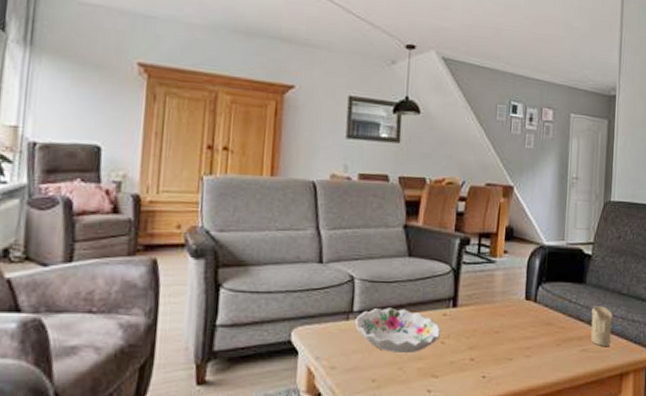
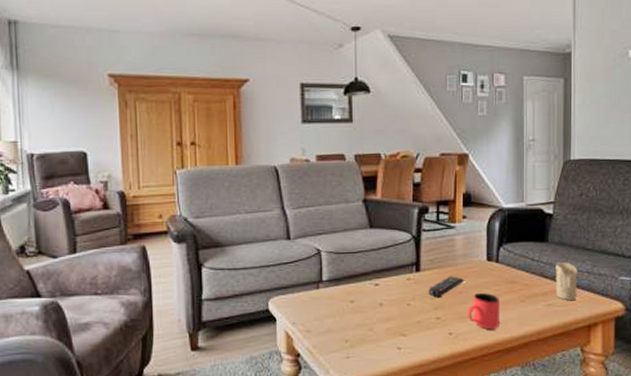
decorative bowl: present [355,307,442,354] -> none [325,275,407,316]
remote control: none [464,313,501,337] -> present [428,275,464,298]
cup: none [502,333,535,375] -> present [468,292,499,330]

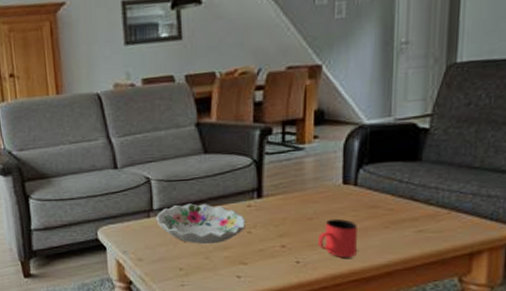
decorative bowl: none [325,275,407,316] -> present [156,203,247,245]
remote control: present [428,275,464,298] -> none [272,201,314,225]
candle: present [555,262,578,300] -> none [428,183,460,226]

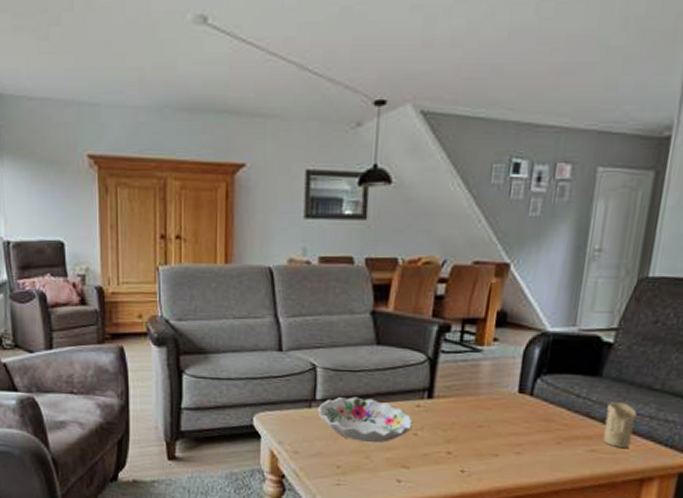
cup: present [318,218,357,258] -> none [486,428,529,472]
candle: none [428,183,460,226] -> present [602,402,637,448]

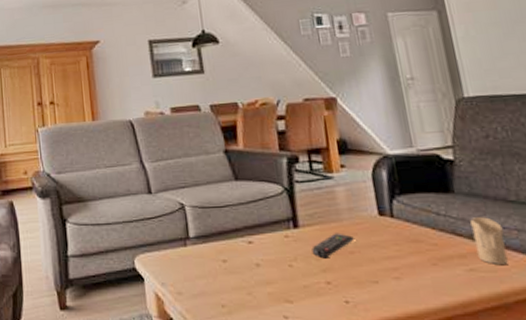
decorative bowl: present [318,397,414,443] -> none [193,232,287,278]
remote control: none [440,406,487,430] -> present [312,233,354,259]

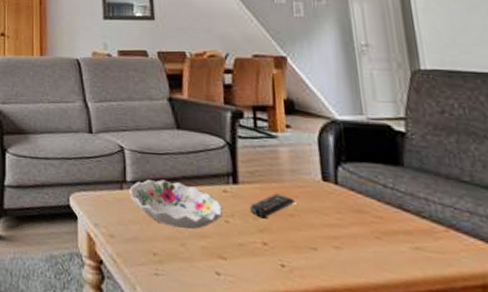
decorative bowl: none [193,232,287,278] -> present [129,179,224,230]
candle: present [470,217,508,264] -> none [419,194,457,247]

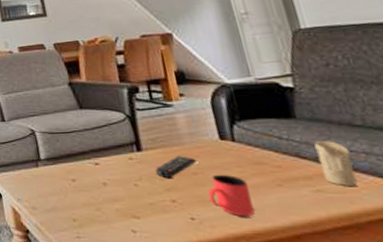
decorative bowl: present [129,179,224,230] -> none [44,154,132,196]
cup: none [303,218,348,270] -> present [208,174,255,217]
candle: none [419,194,457,247] -> present [314,141,357,186]

